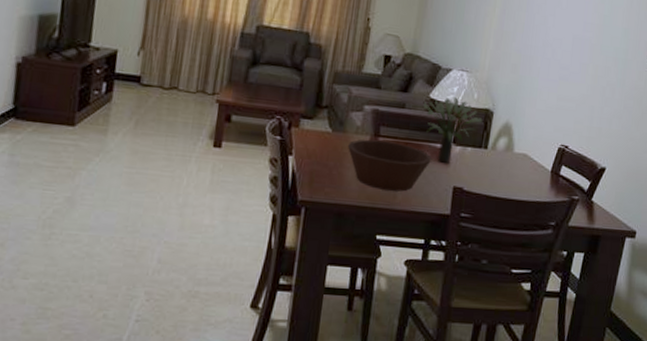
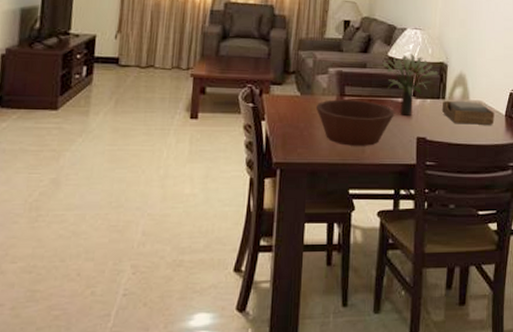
napkin holder: none [482,150,540,181] -> present [441,100,495,125]

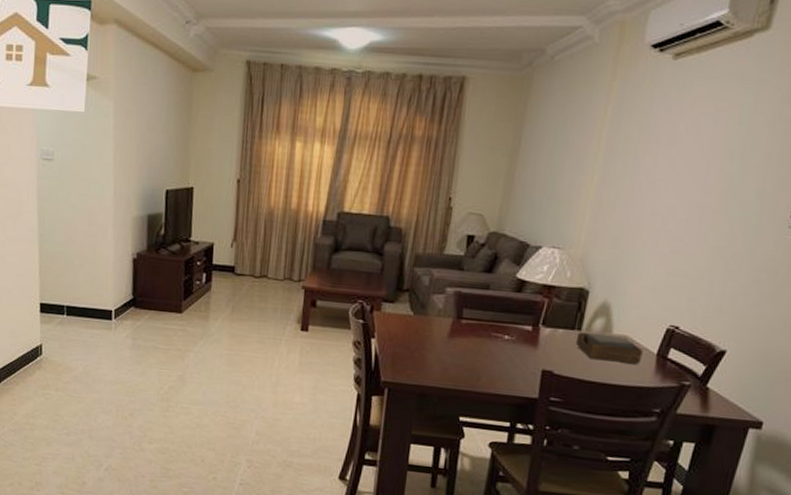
bowl: present [315,99,394,146] -> none [429,321,518,374]
flower arrangement: present [382,54,438,116] -> none [509,276,576,346]

